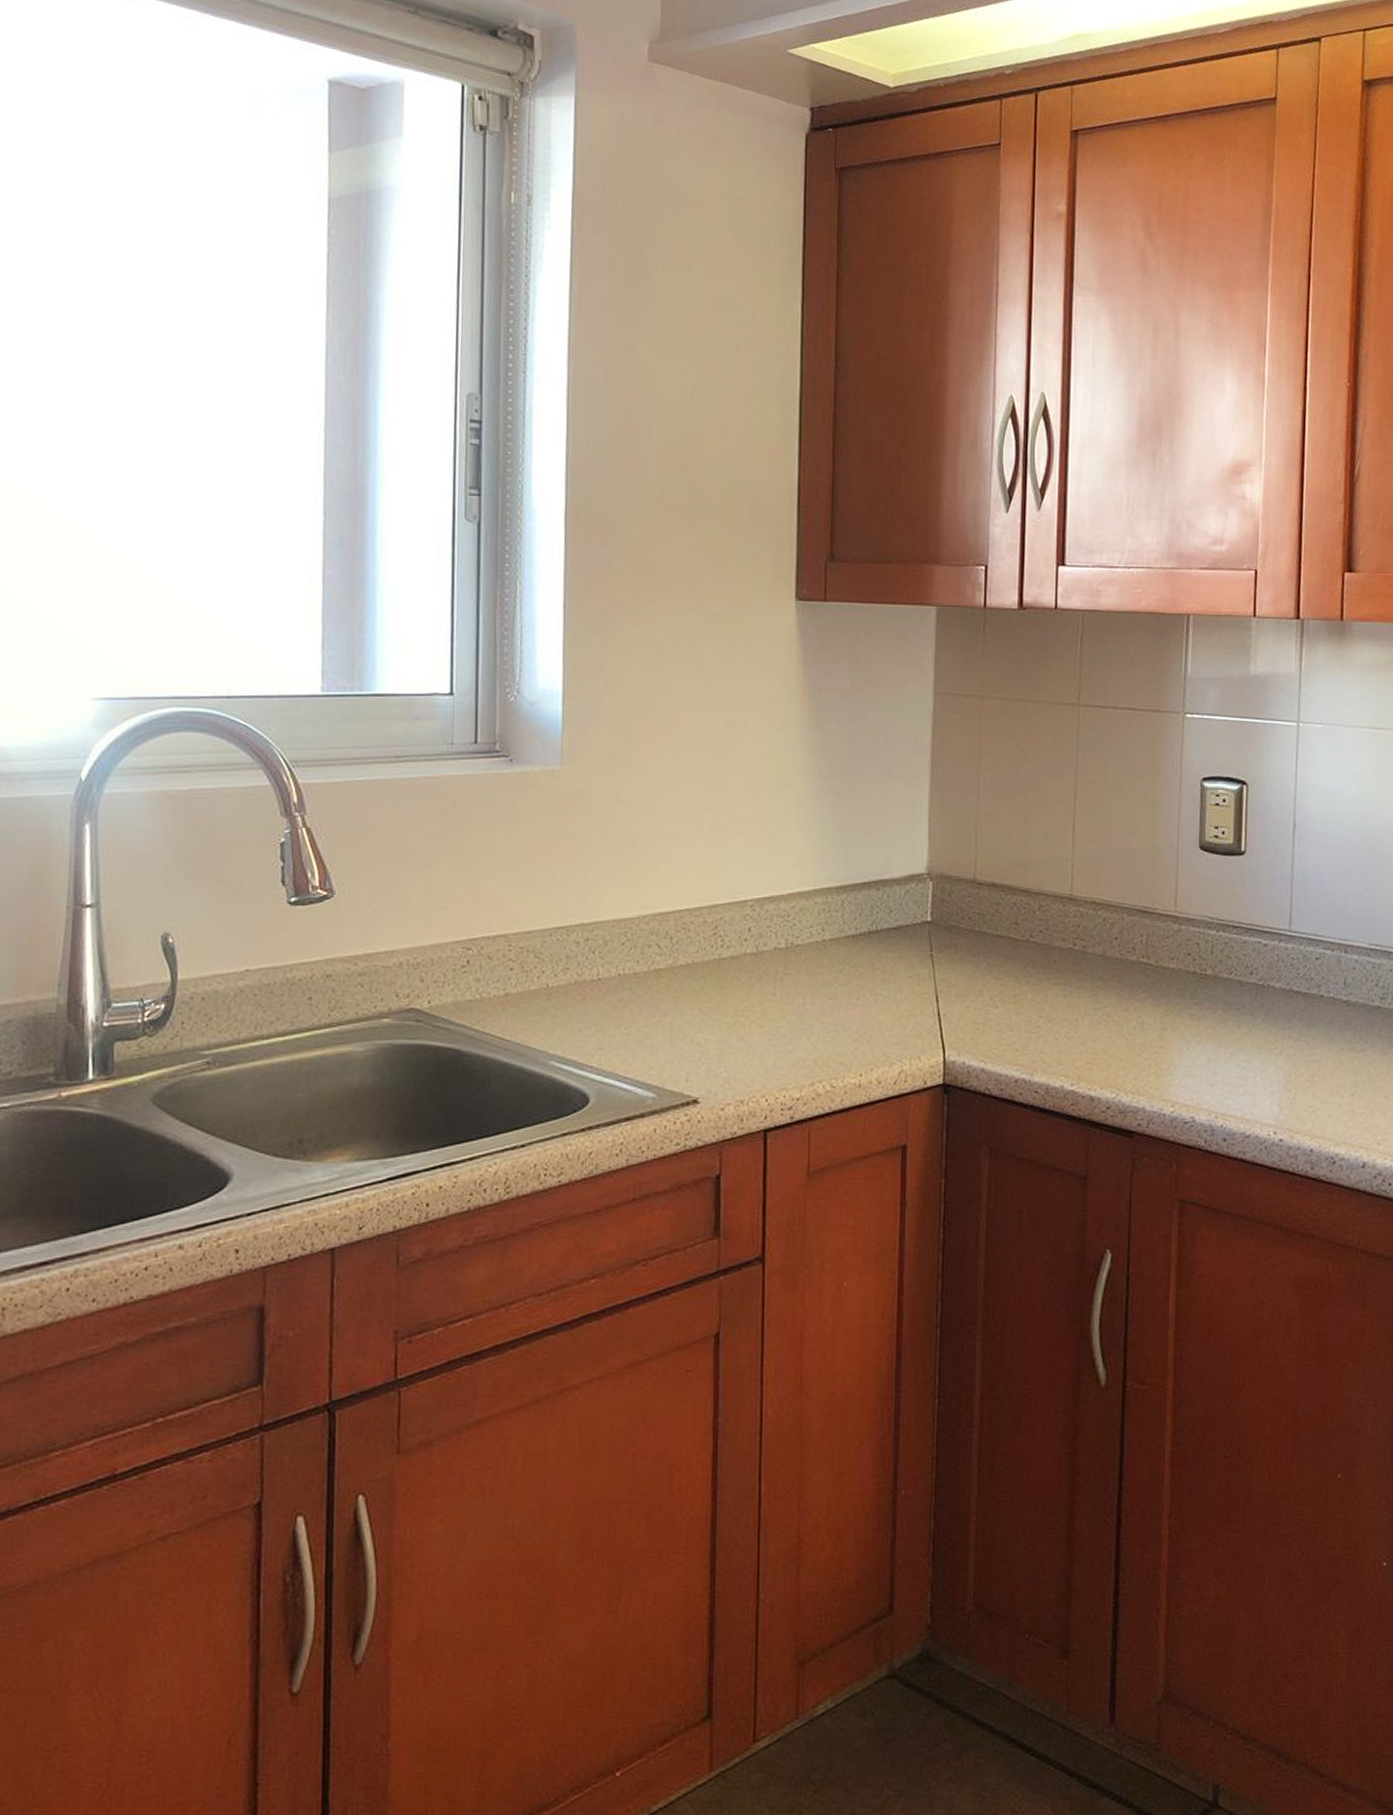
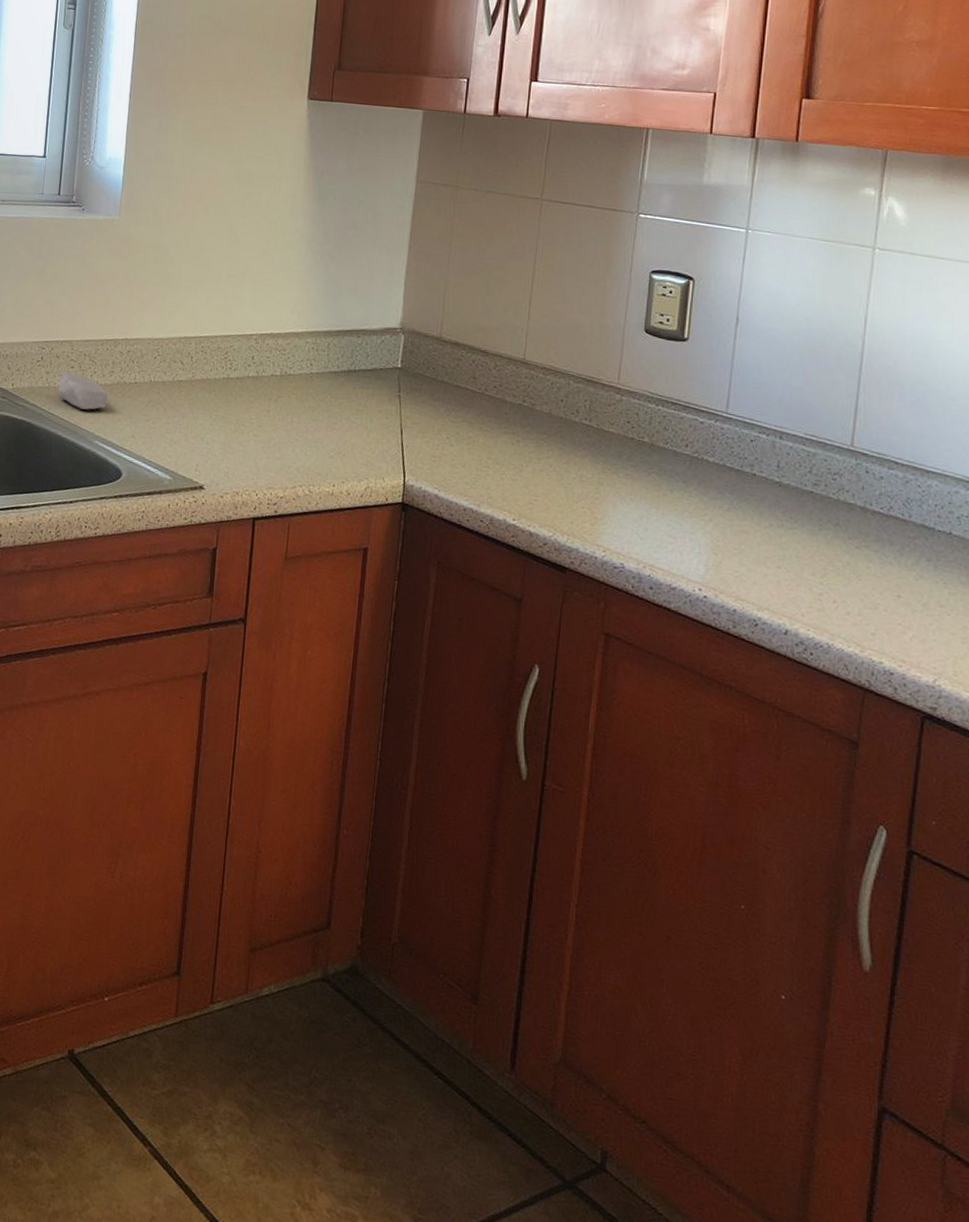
soap bar: none [493,976,563,1022] -> present [57,371,108,410]

